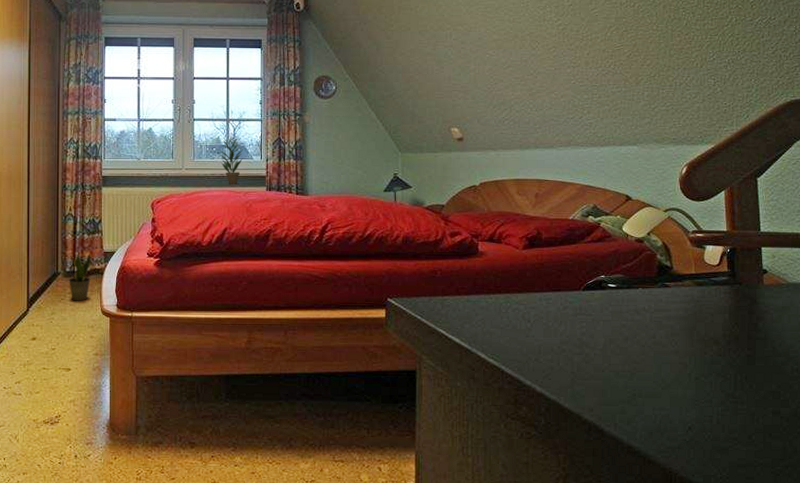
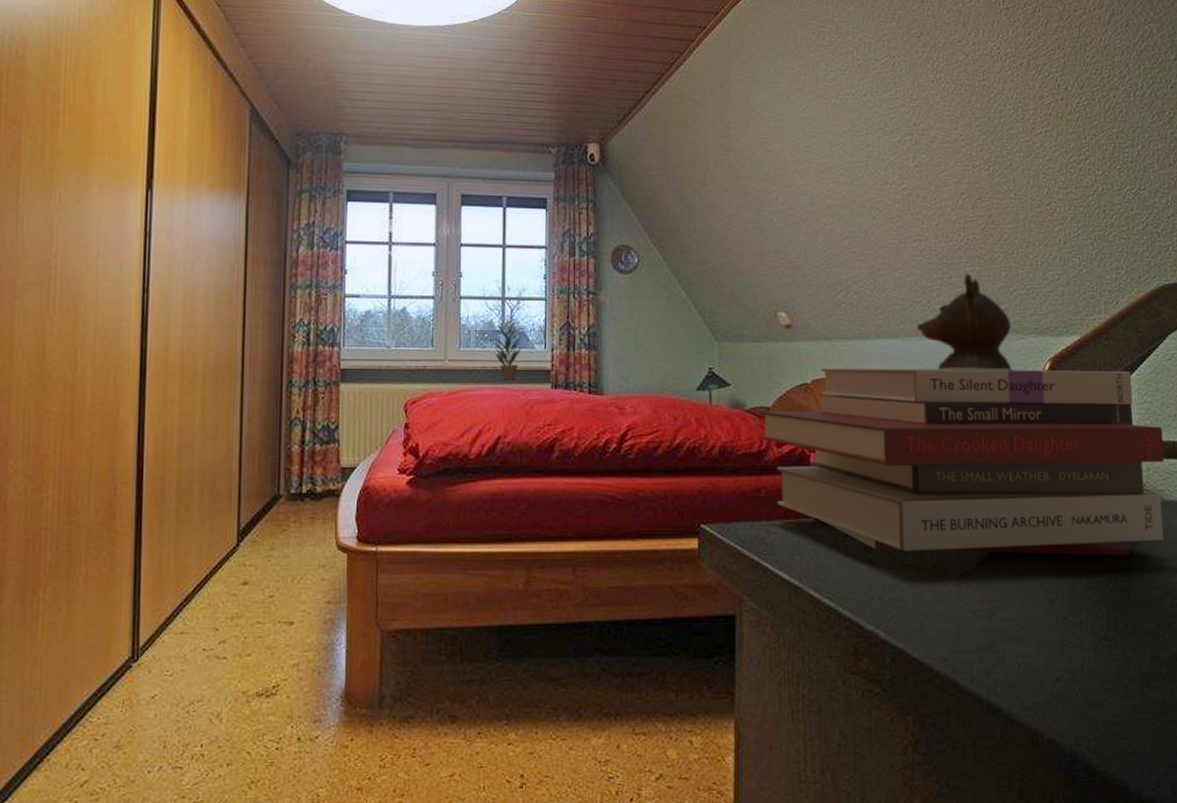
potted plant: present [69,254,91,301] -> none [294,470,324,532]
books: none [436,172,788,328] -> present [760,367,1164,556]
teddy bear: none [570,94,653,175] -> present [917,273,1013,371]

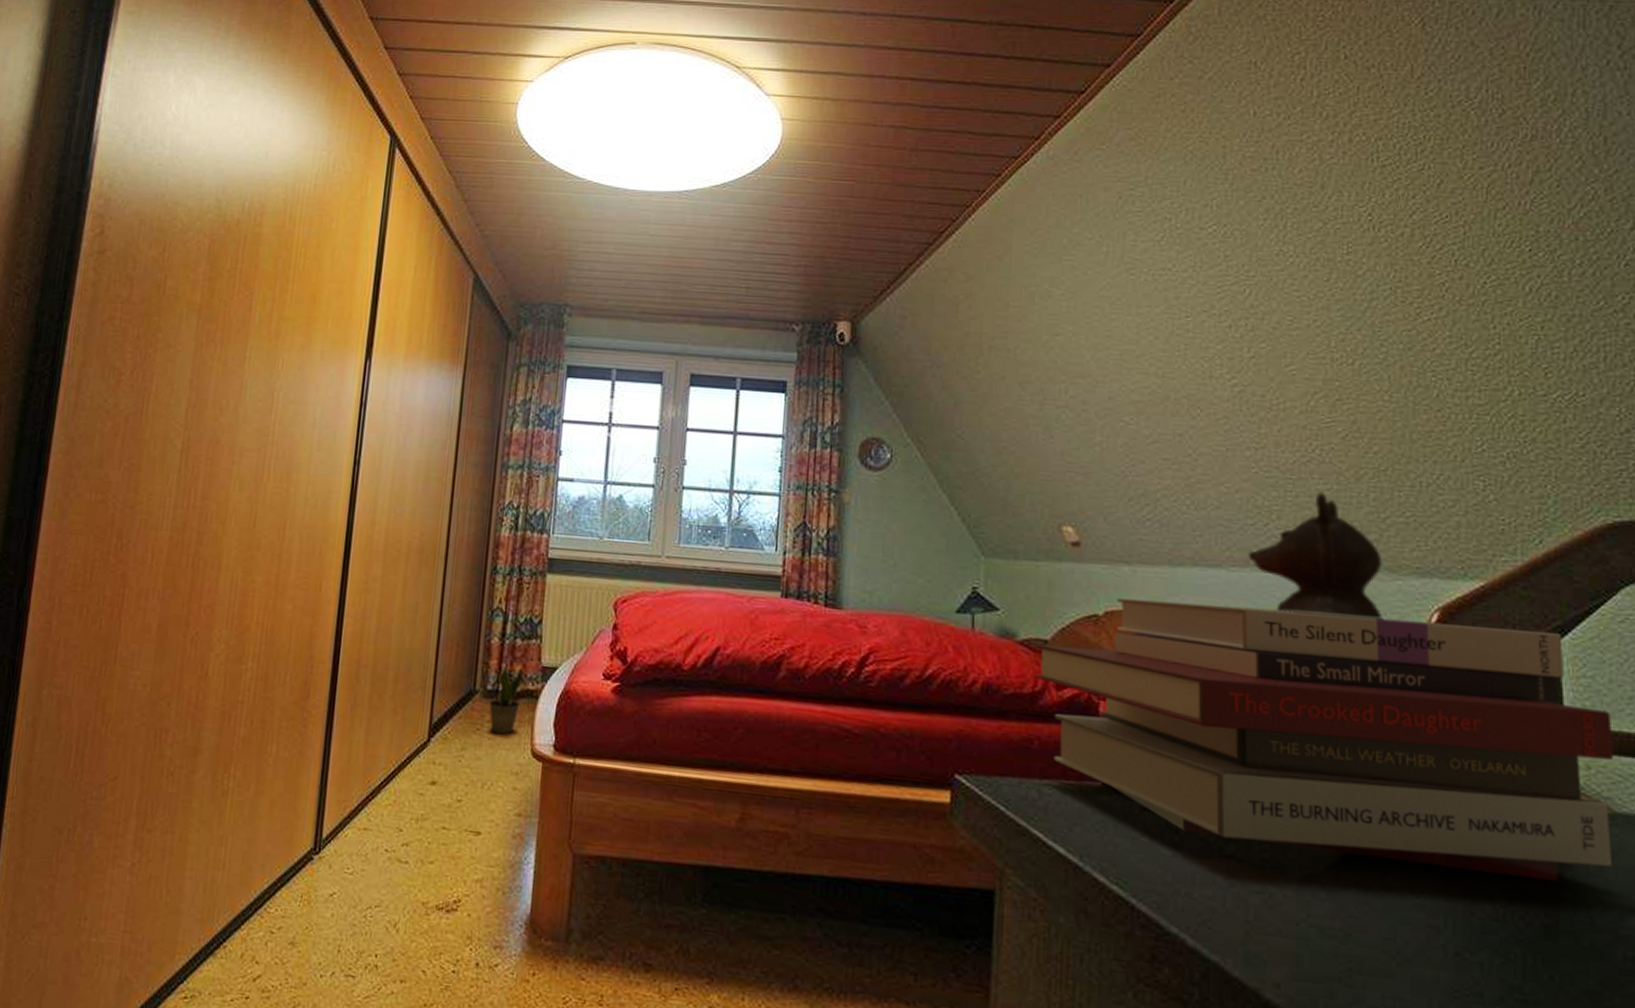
potted plant: none [294,470,324,532] -> present [489,667,524,735]
potted plant: present [491,320,522,382] -> none [715,516,750,586]

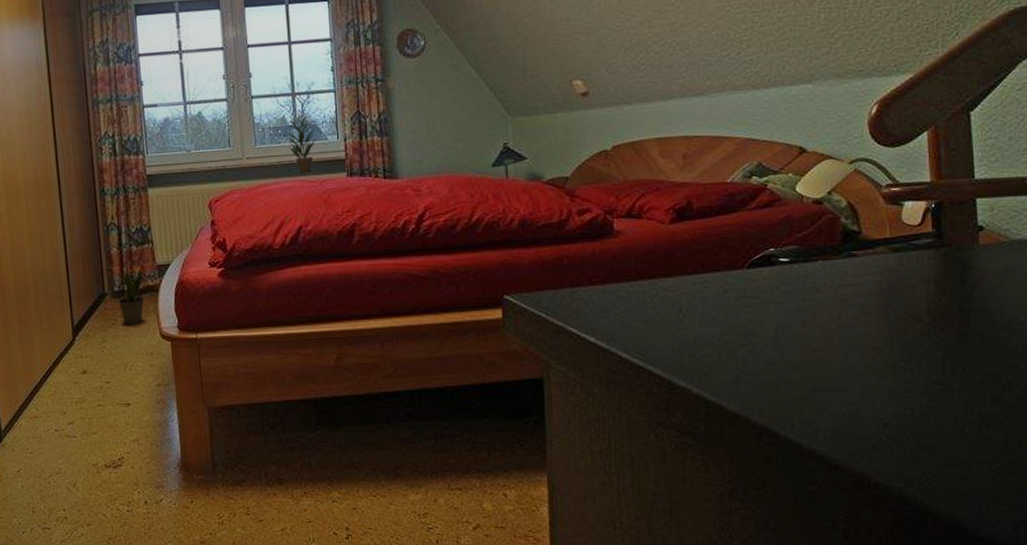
potted plant: none [715,516,750,586] -> present [285,115,315,174]
books: present [1034,598,1613,882] -> none [558,106,1011,309]
teddy bear: present [1248,492,1384,621] -> none [725,19,834,124]

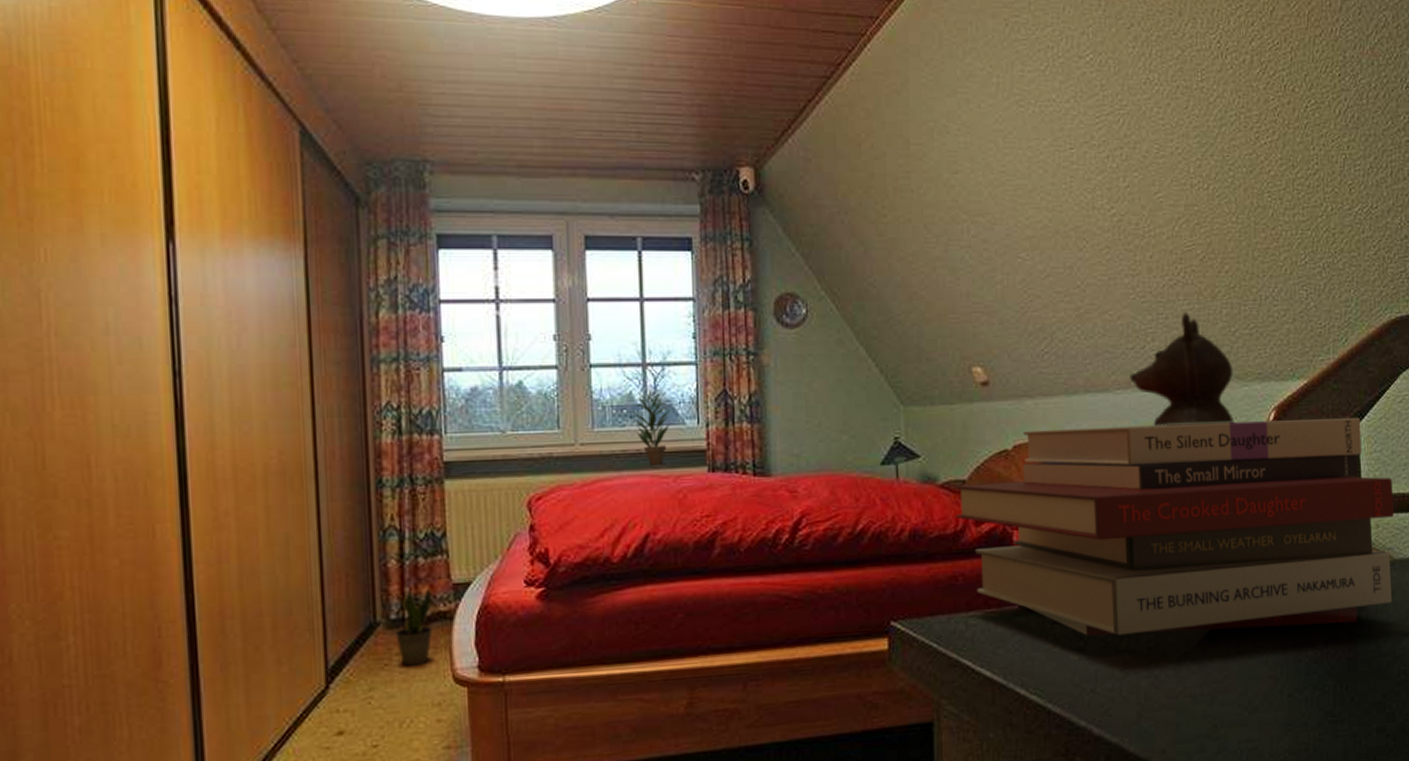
books: none [558,106,1011,309] -> present [954,417,1394,637]
teddy bear: none [725,19,834,124] -> present [1129,312,1235,427]

